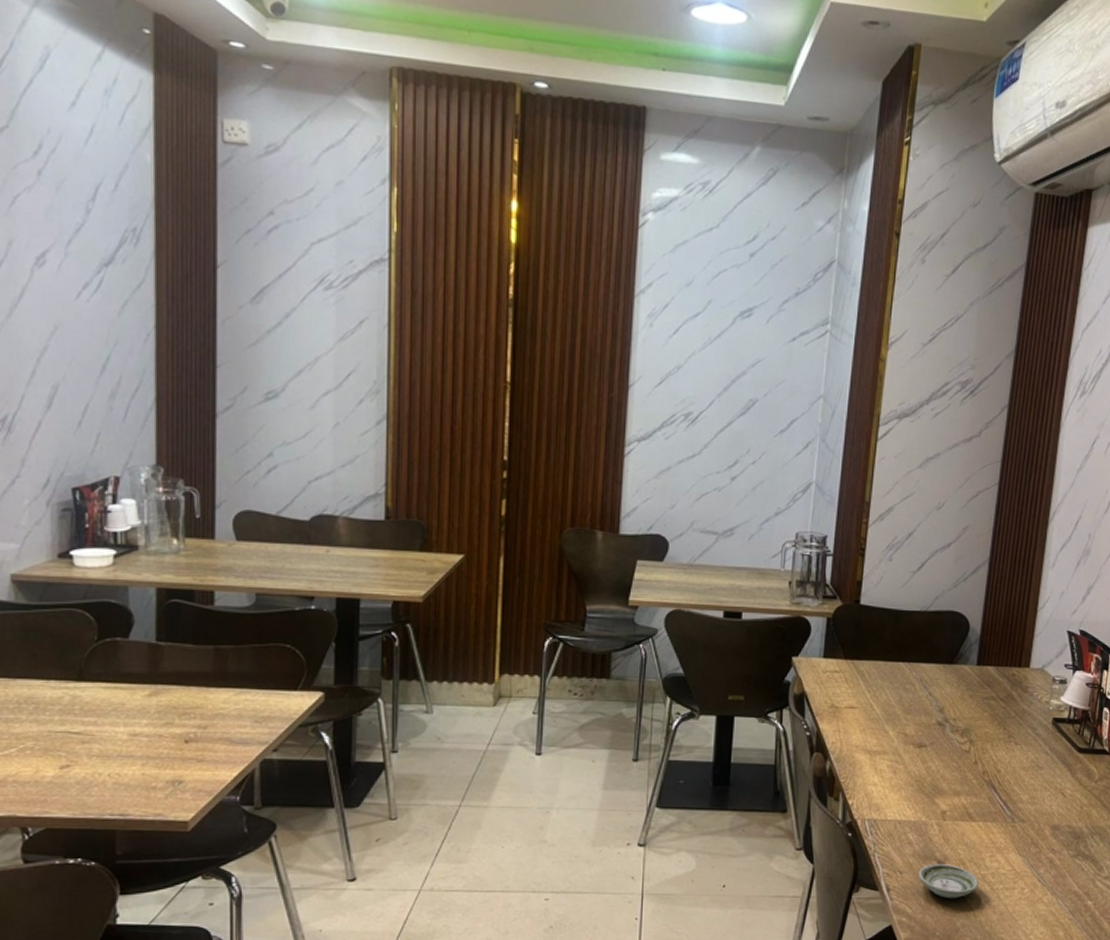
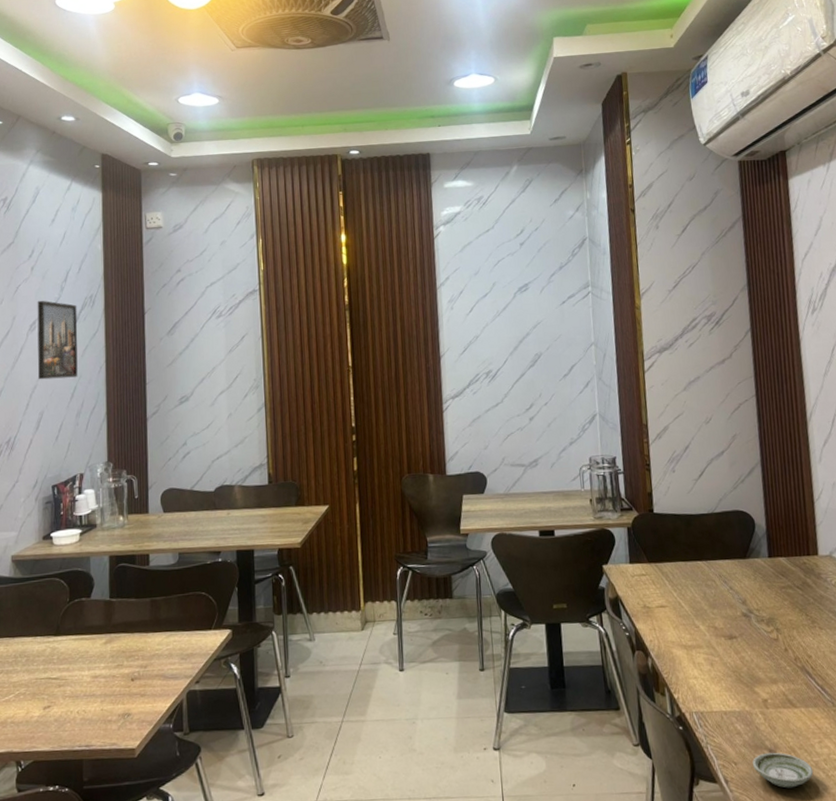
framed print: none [47,222,113,343] -> present [37,300,78,380]

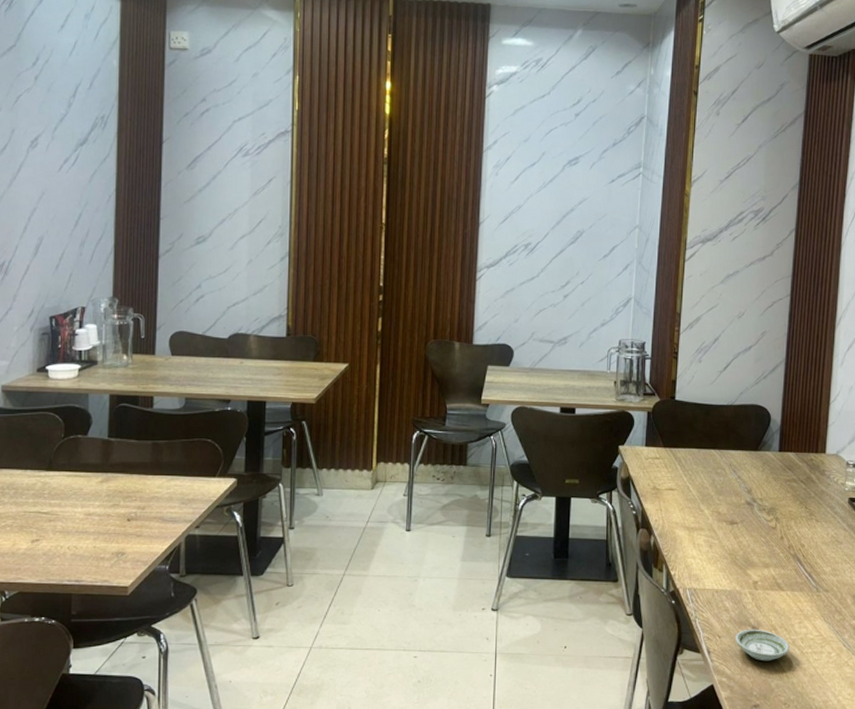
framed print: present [37,300,78,380] -> none [39,114,86,204]

